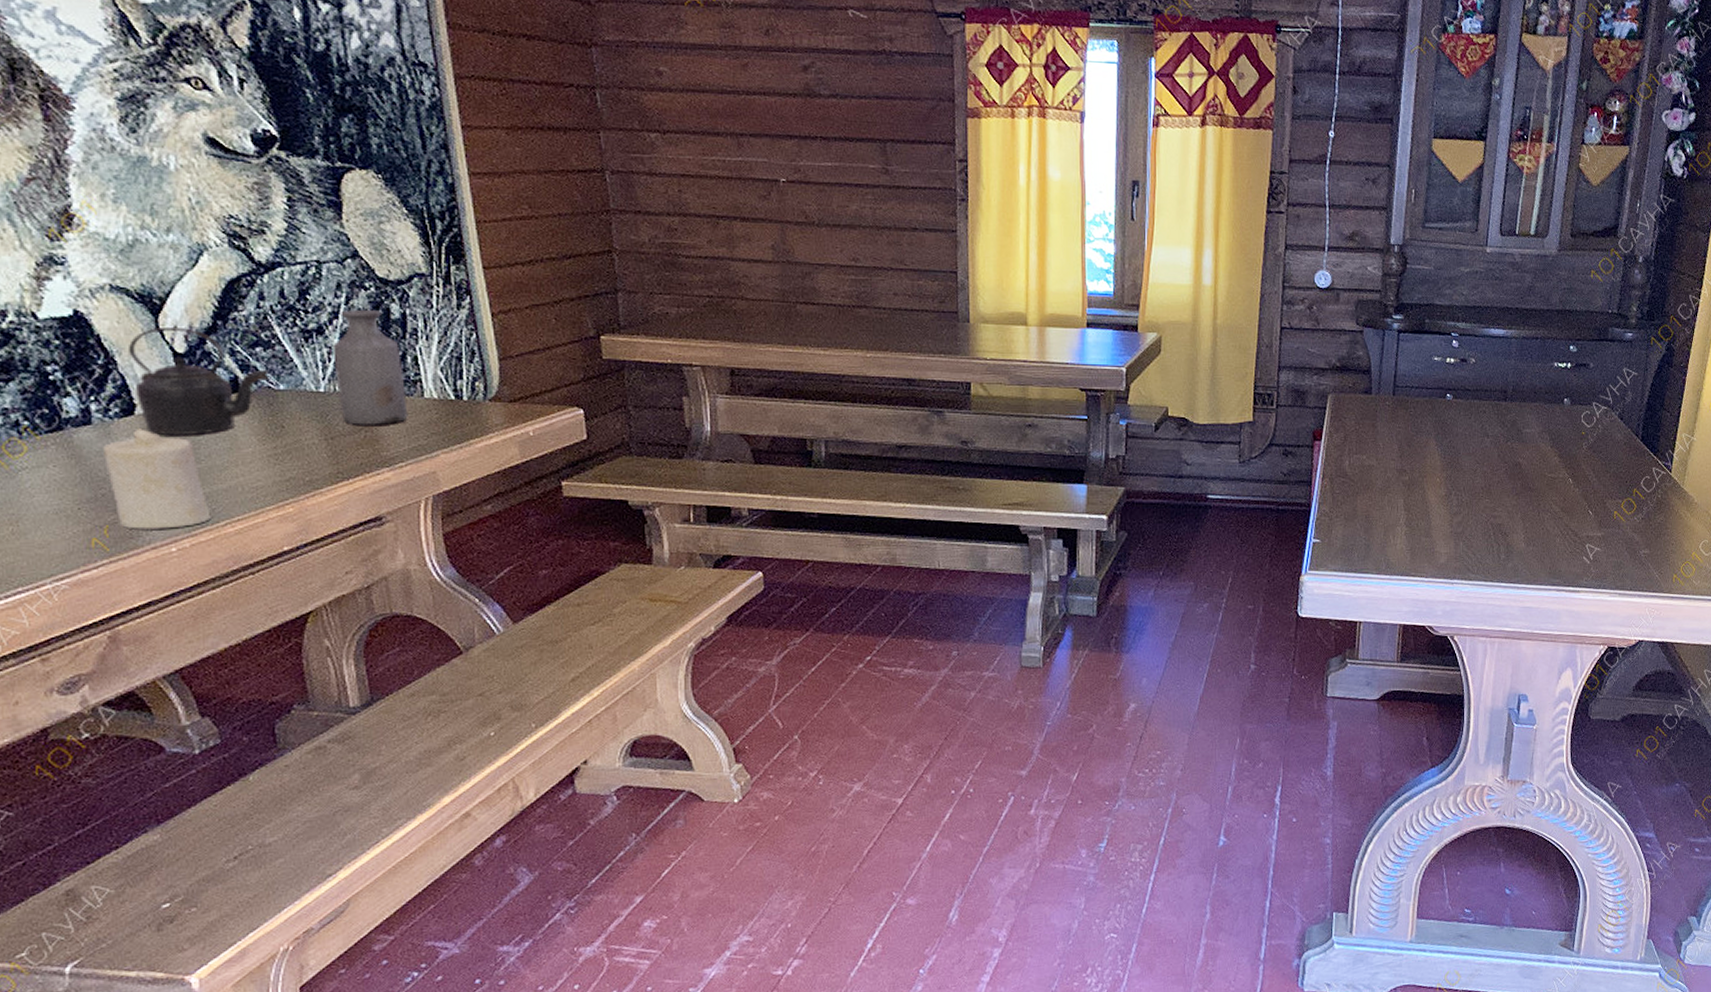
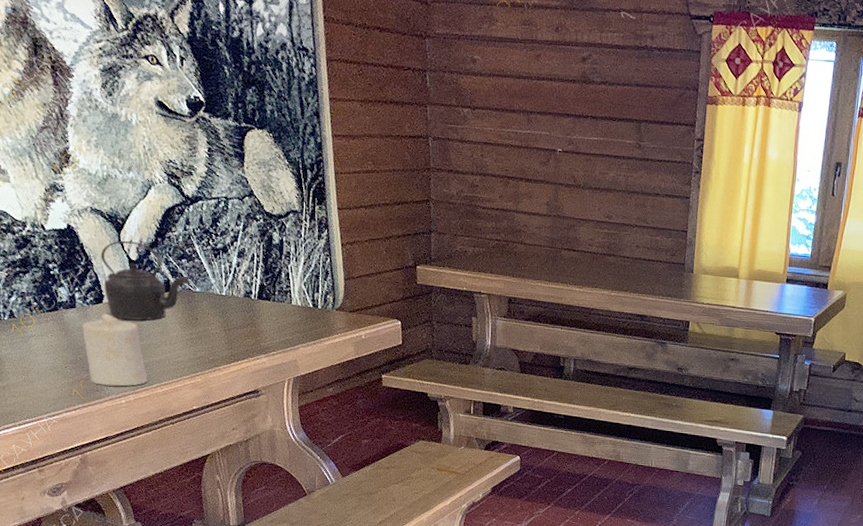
bottle: present [333,309,408,425] -> none [233,235,280,323]

